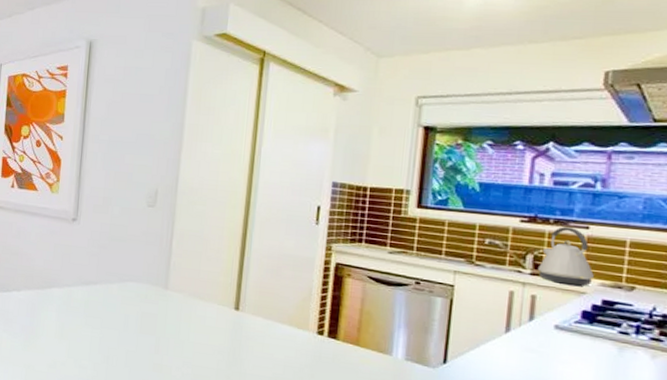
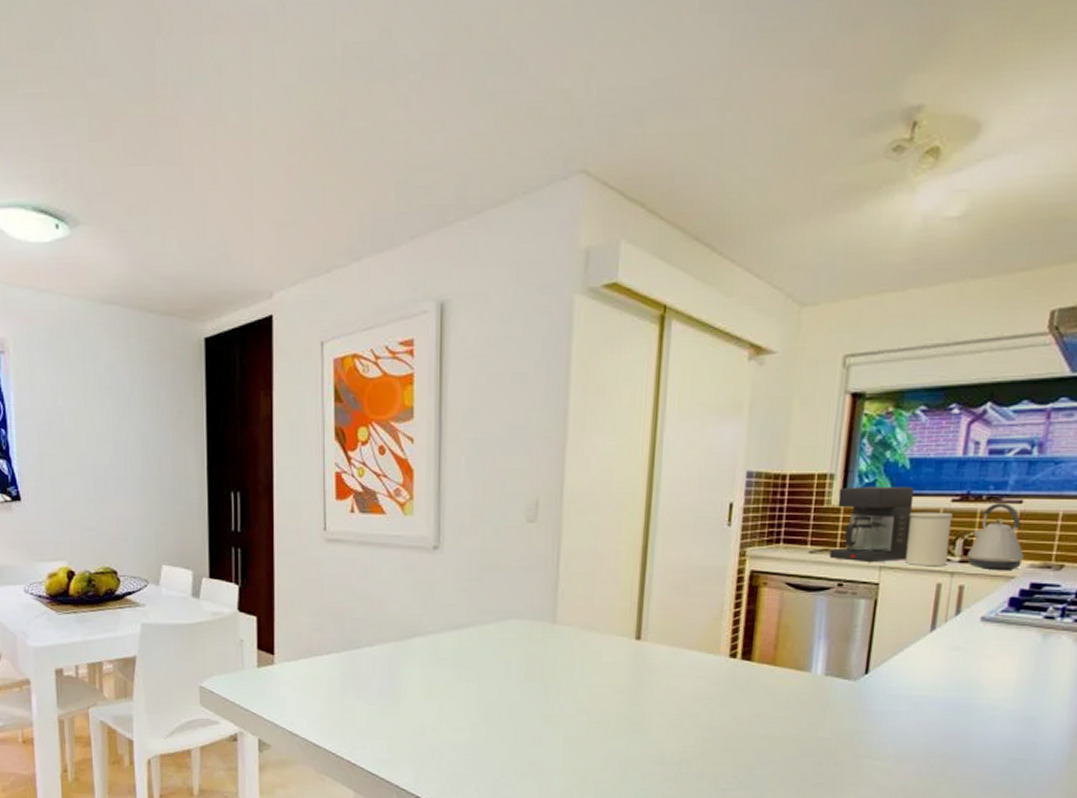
coffee maker: none [407,201,485,268] -> present [829,487,915,563]
canister: none [478,227,522,277] -> present [904,511,953,567]

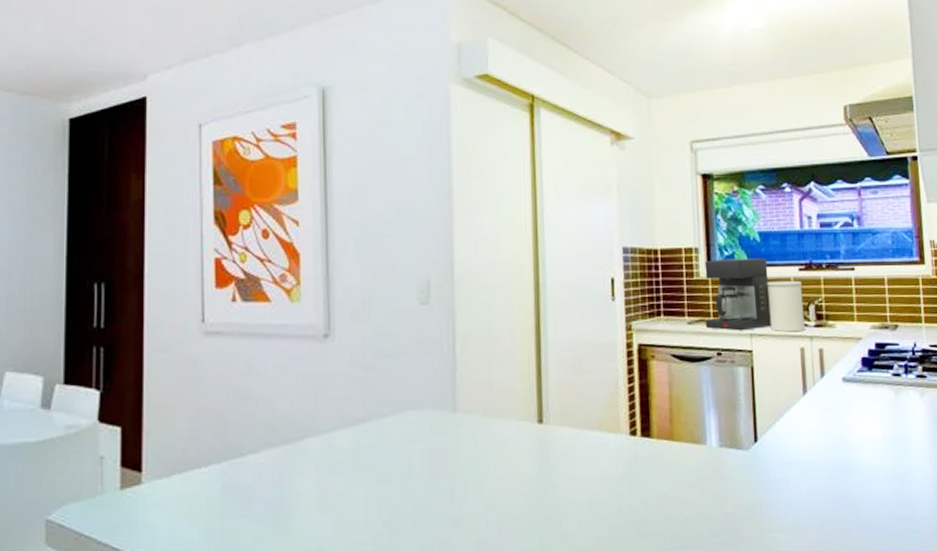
kettle: present [967,503,1024,570] -> none [819,271,865,332]

